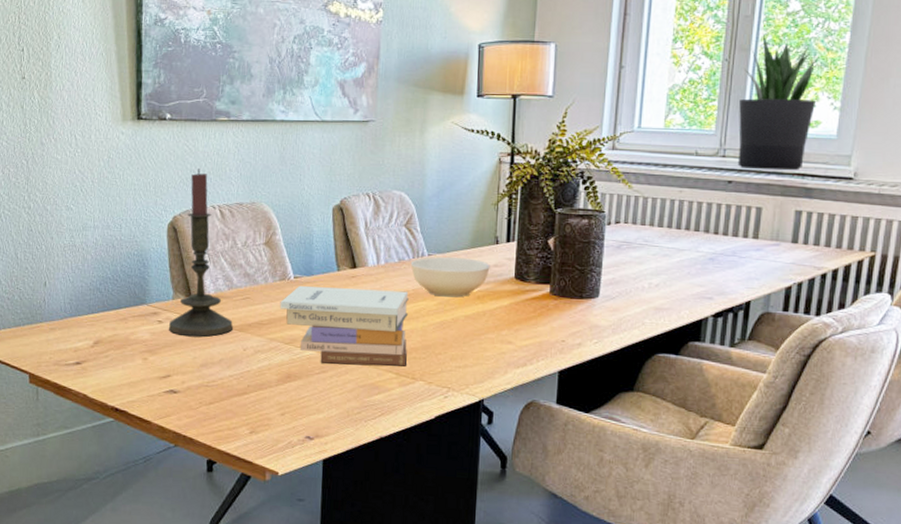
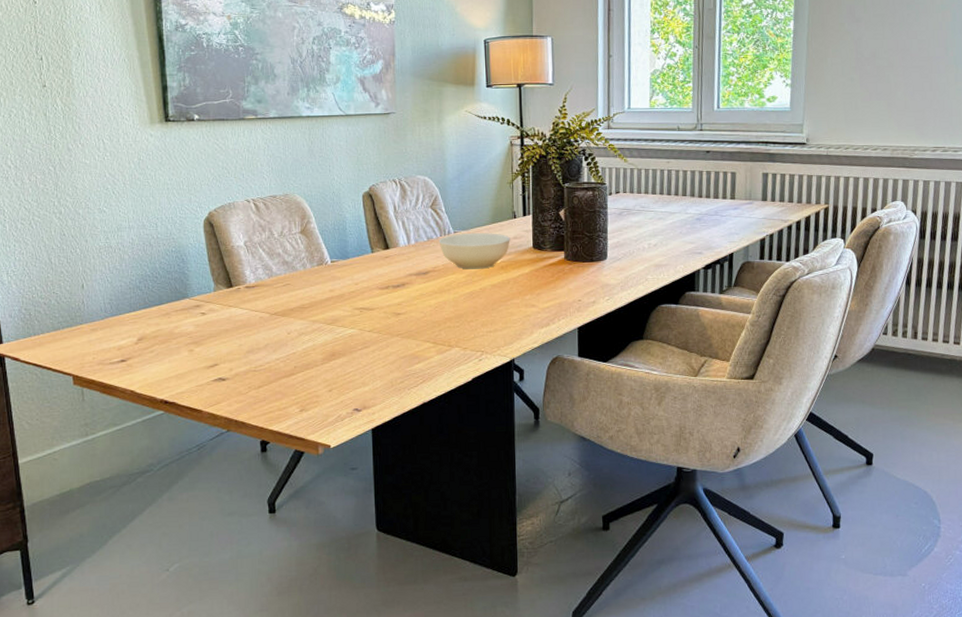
candle: present [169,169,233,338] -> none [213,165,275,326]
books: present [279,285,409,367] -> none [319,267,442,340]
planter: present [737,34,821,171] -> none [710,24,772,140]

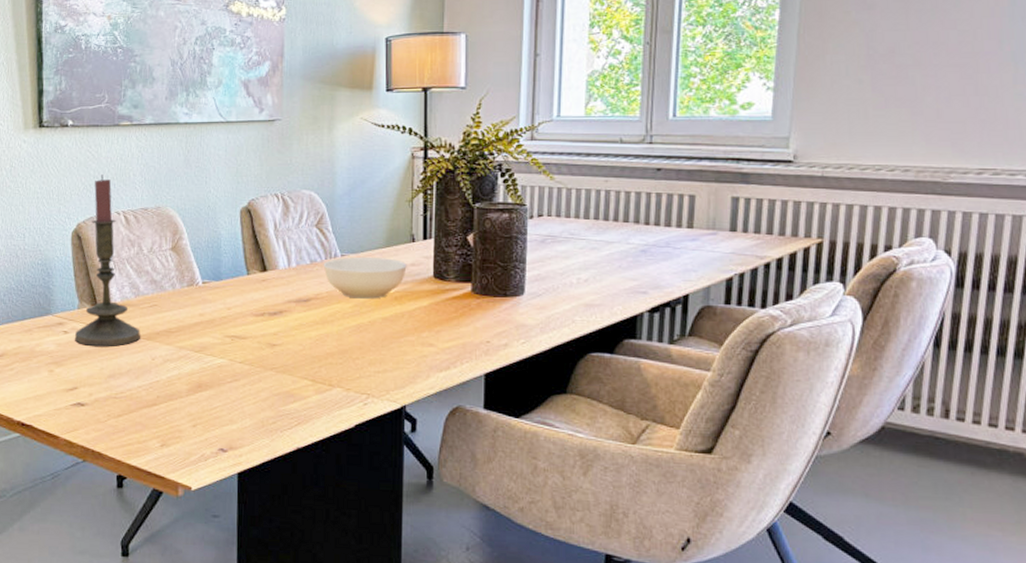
candle: none [213,165,275,326] -> present [75,175,140,348]

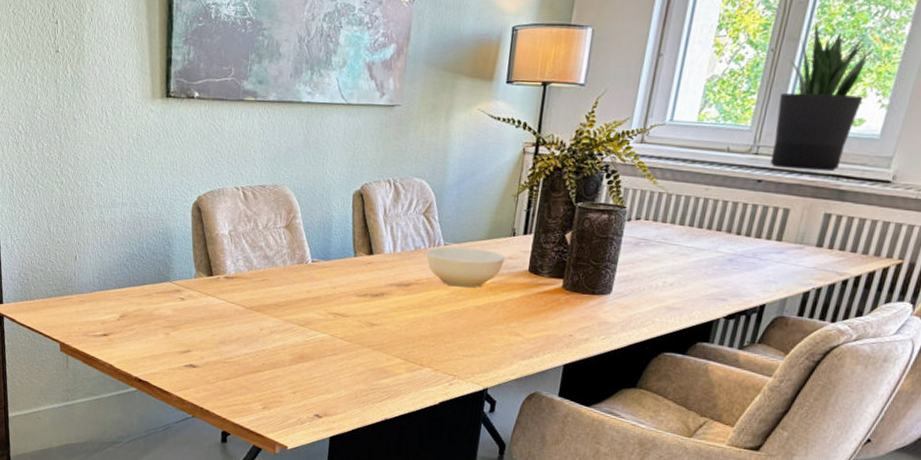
candle: present [75,175,140,348] -> none [190,149,251,316]
planter: none [664,15,749,156] -> present [770,23,875,172]

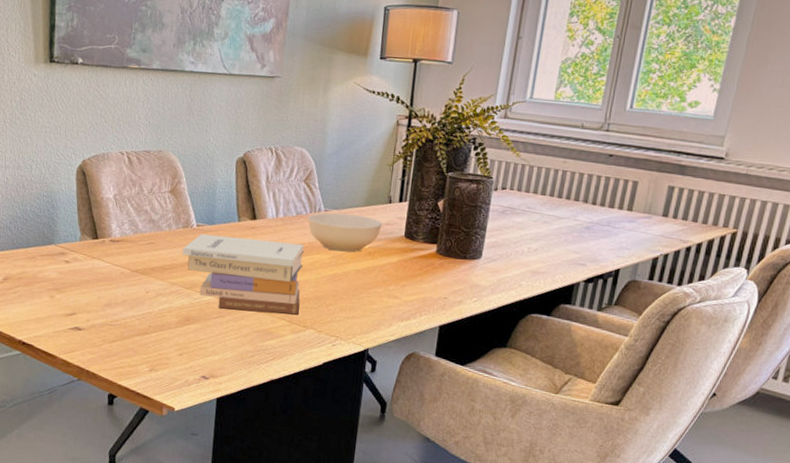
books: none [296,269,423,353] -> present [182,233,305,315]
planter: present [770,23,875,172] -> none [619,14,706,148]

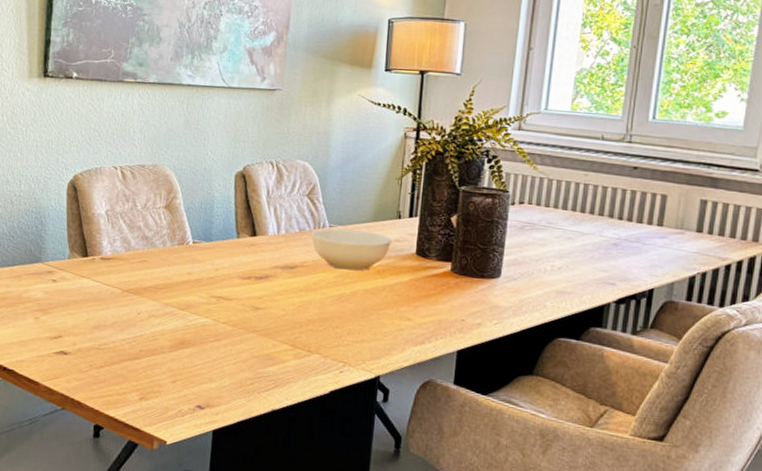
books: present [182,233,305,315] -> none [176,250,308,339]

